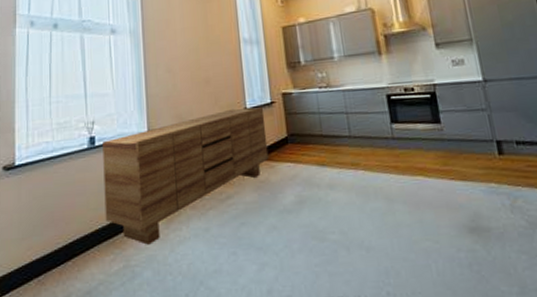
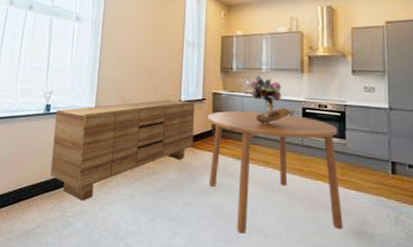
dining table: none [280,105,454,252] -> present [207,110,343,234]
bouquet: none [321,64,380,121] -> present [249,74,296,124]

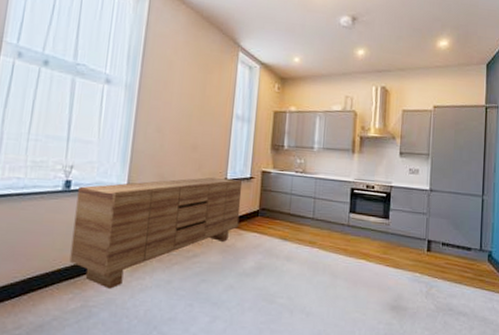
dining table: present [207,110,343,234] -> none [253,190,383,314]
bouquet: present [249,74,296,124] -> none [299,153,345,205]

